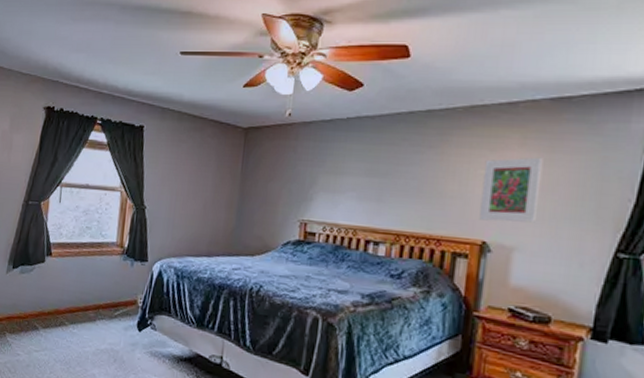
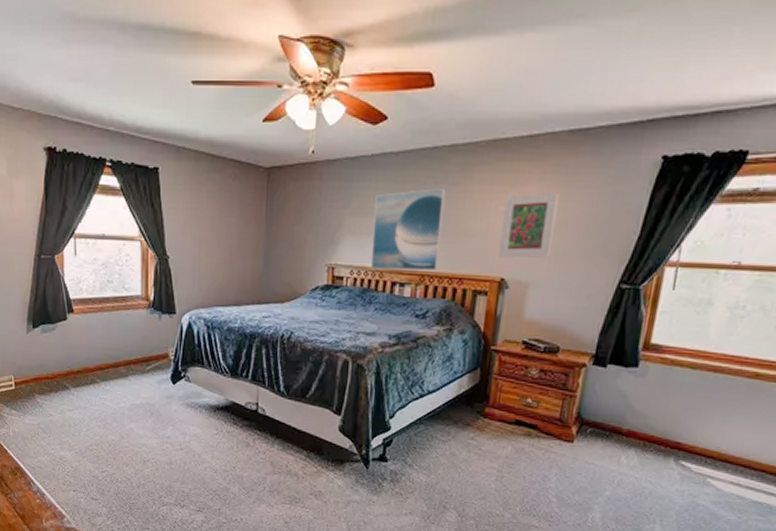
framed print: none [344,150,422,231] -> present [370,188,446,271]

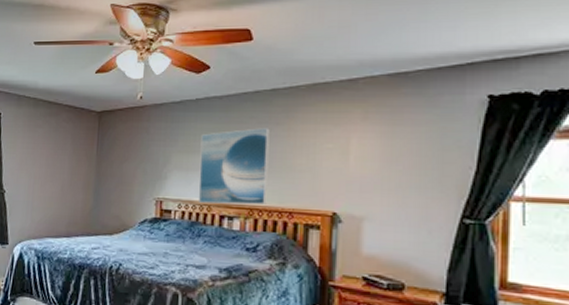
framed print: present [498,192,560,258] -> none [328,130,386,193]

